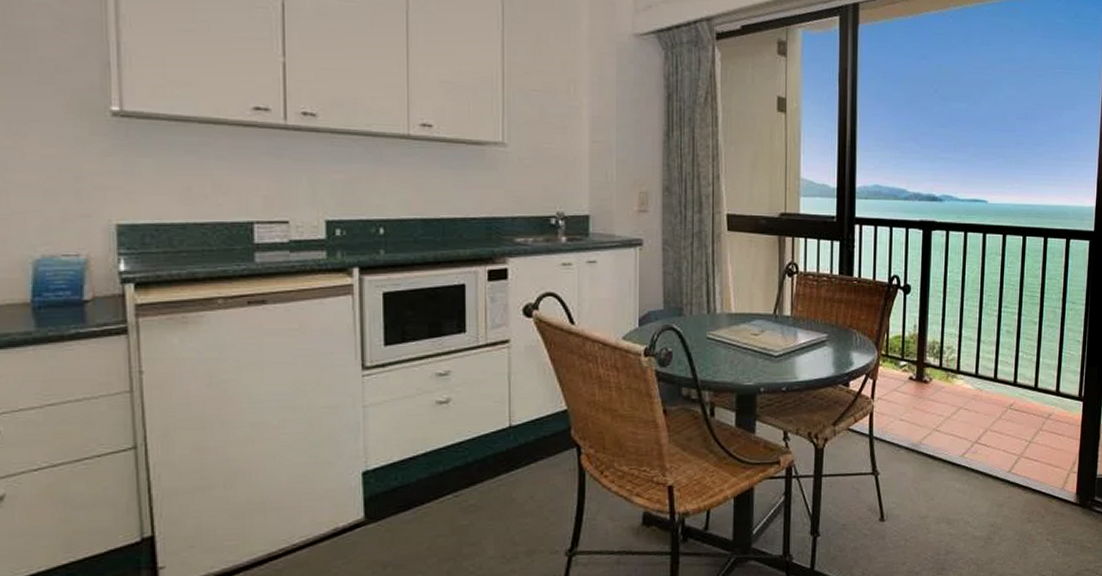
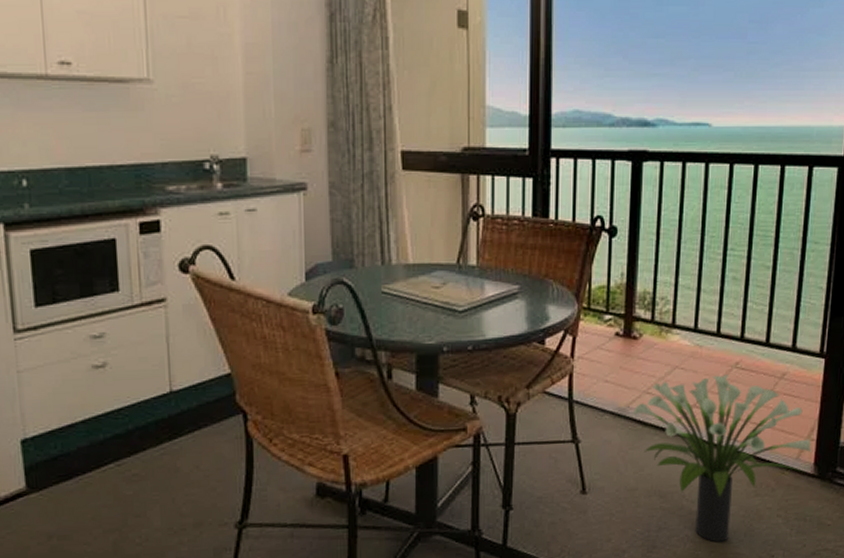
potted plant: none [924,415,1074,564] -> present [632,374,812,542]

